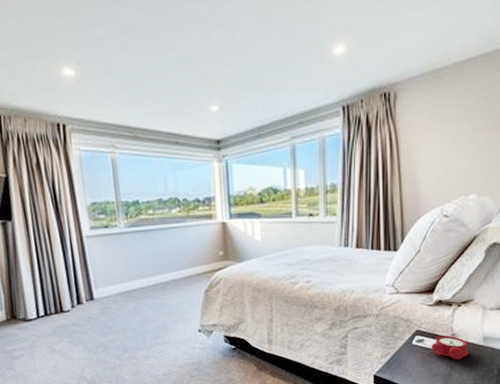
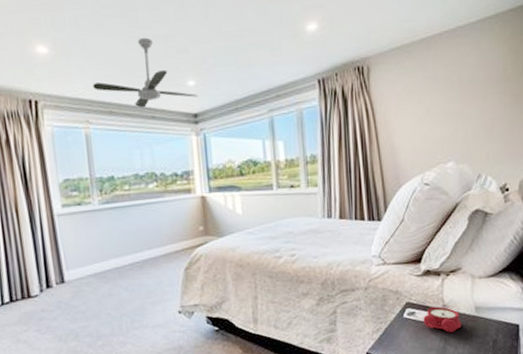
ceiling fan: none [118,60,220,134] -> present [93,37,197,108]

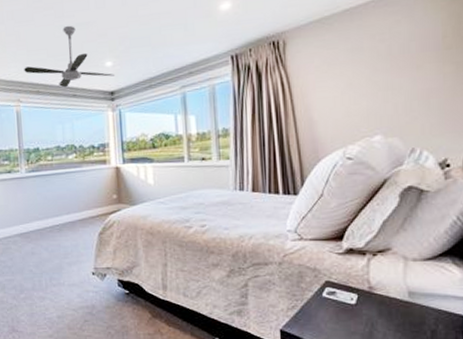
alarm clock: present [423,306,462,333] -> none [345,288,392,317]

